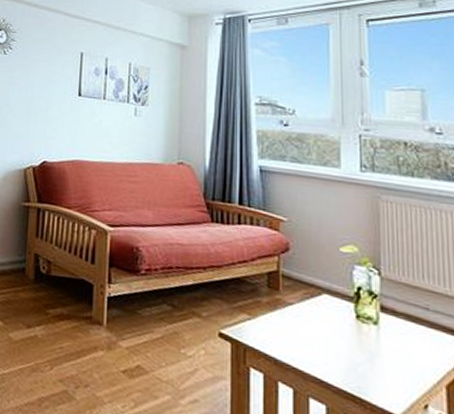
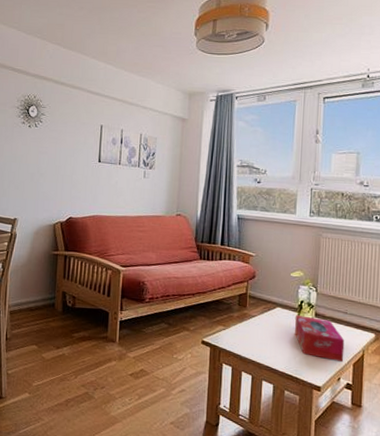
tissue box: none [352,307,431,382] -> present [295,315,345,363]

